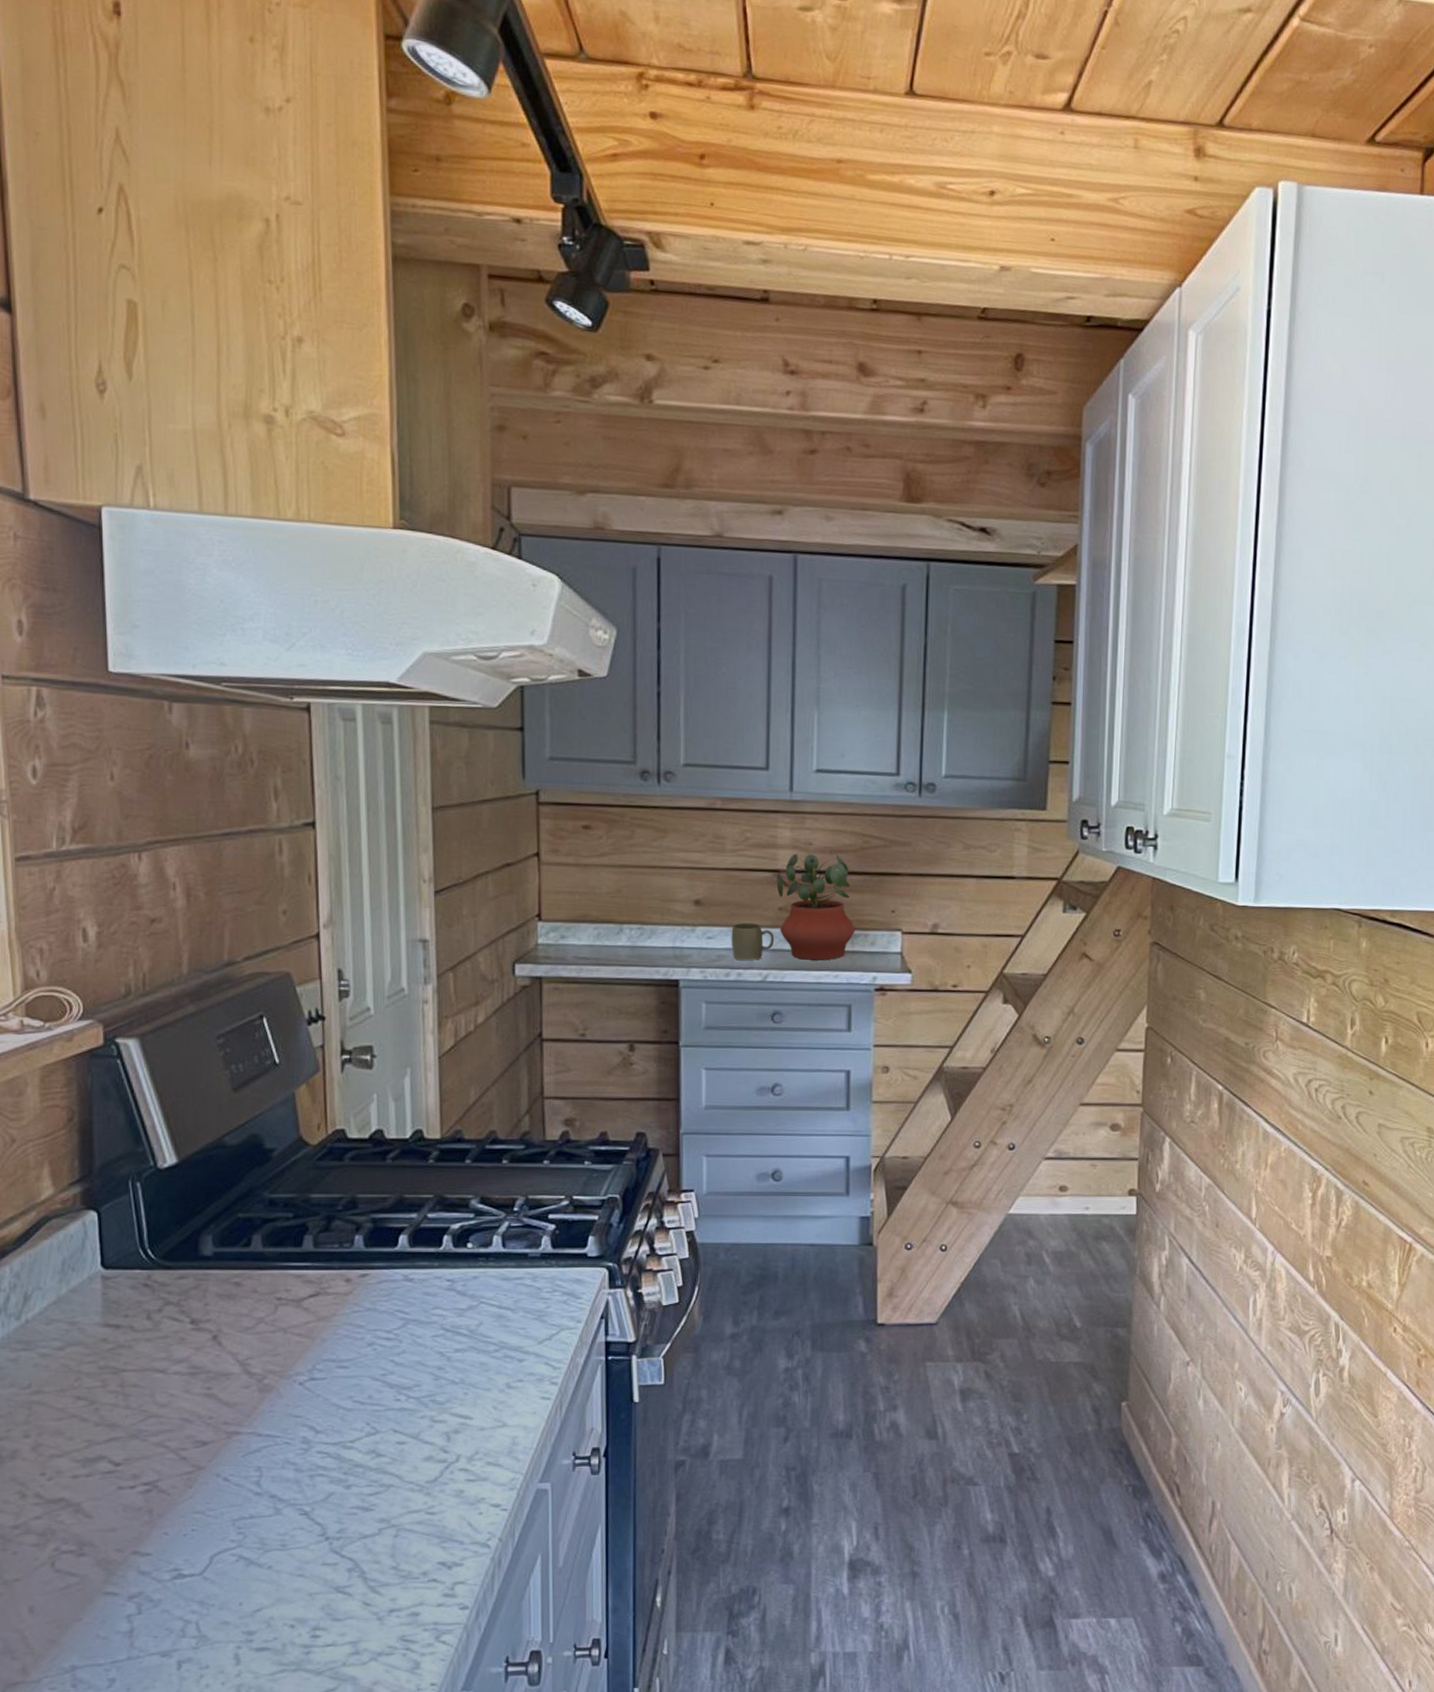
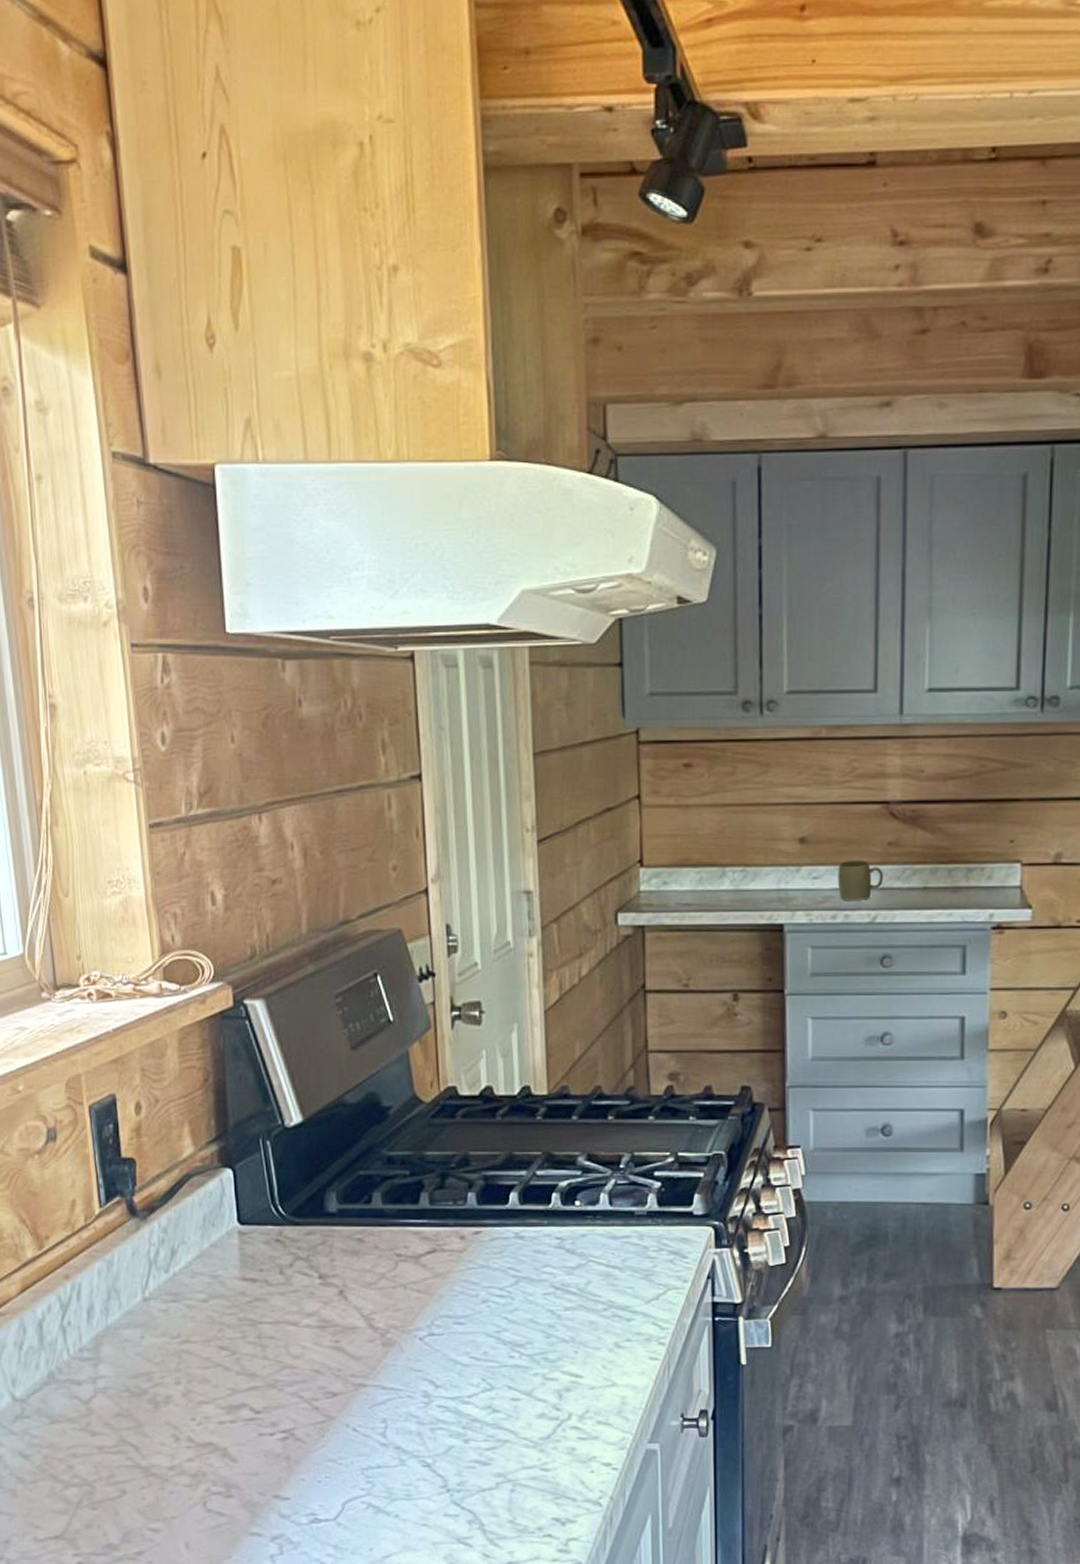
potted plant: present [776,853,856,961] -> none [885,781,971,898]

